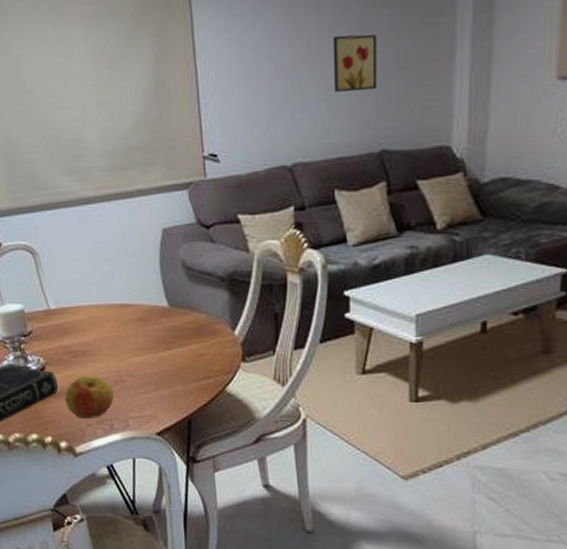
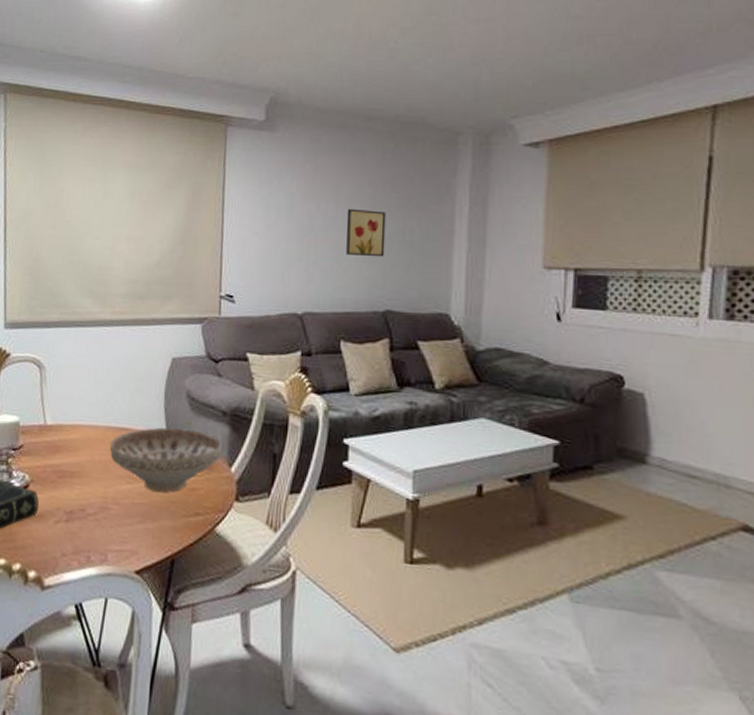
apple: present [65,376,114,418] -> none [43,499,97,548]
decorative bowl: none [114,298,224,361] -> present [109,427,223,493]

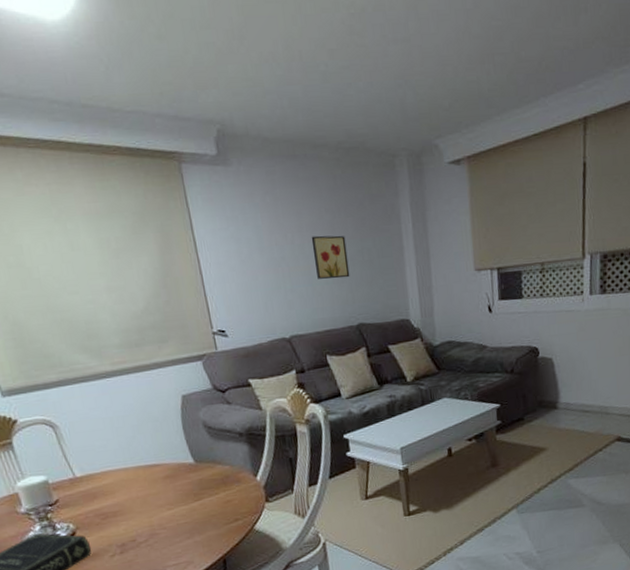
decorative bowl: present [109,427,223,493] -> none [143,452,246,511]

